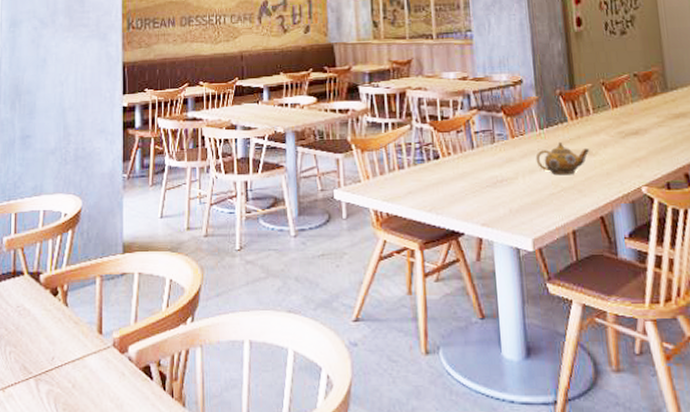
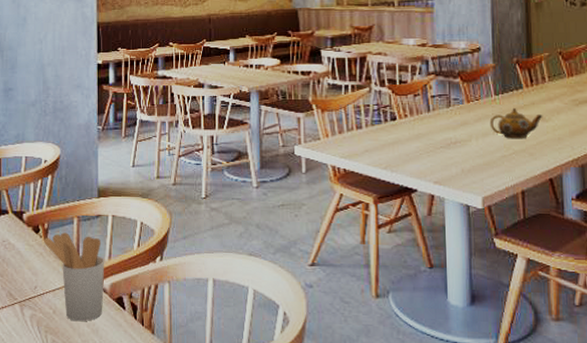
utensil holder: none [63,294,131,396] -> present [44,232,105,322]

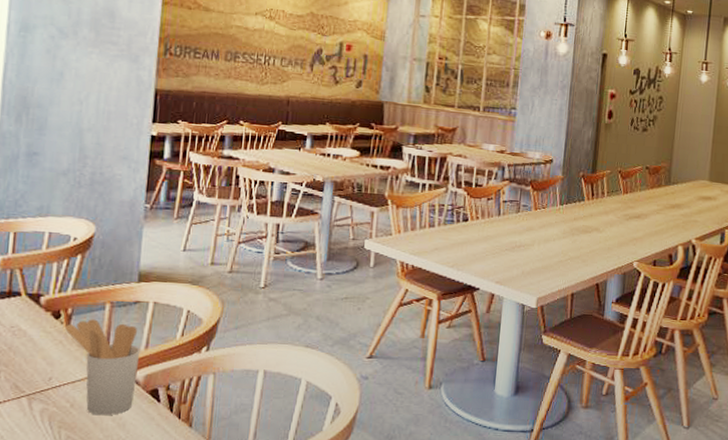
teapot: present [489,108,543,139] -> none [552,218,598,247]

